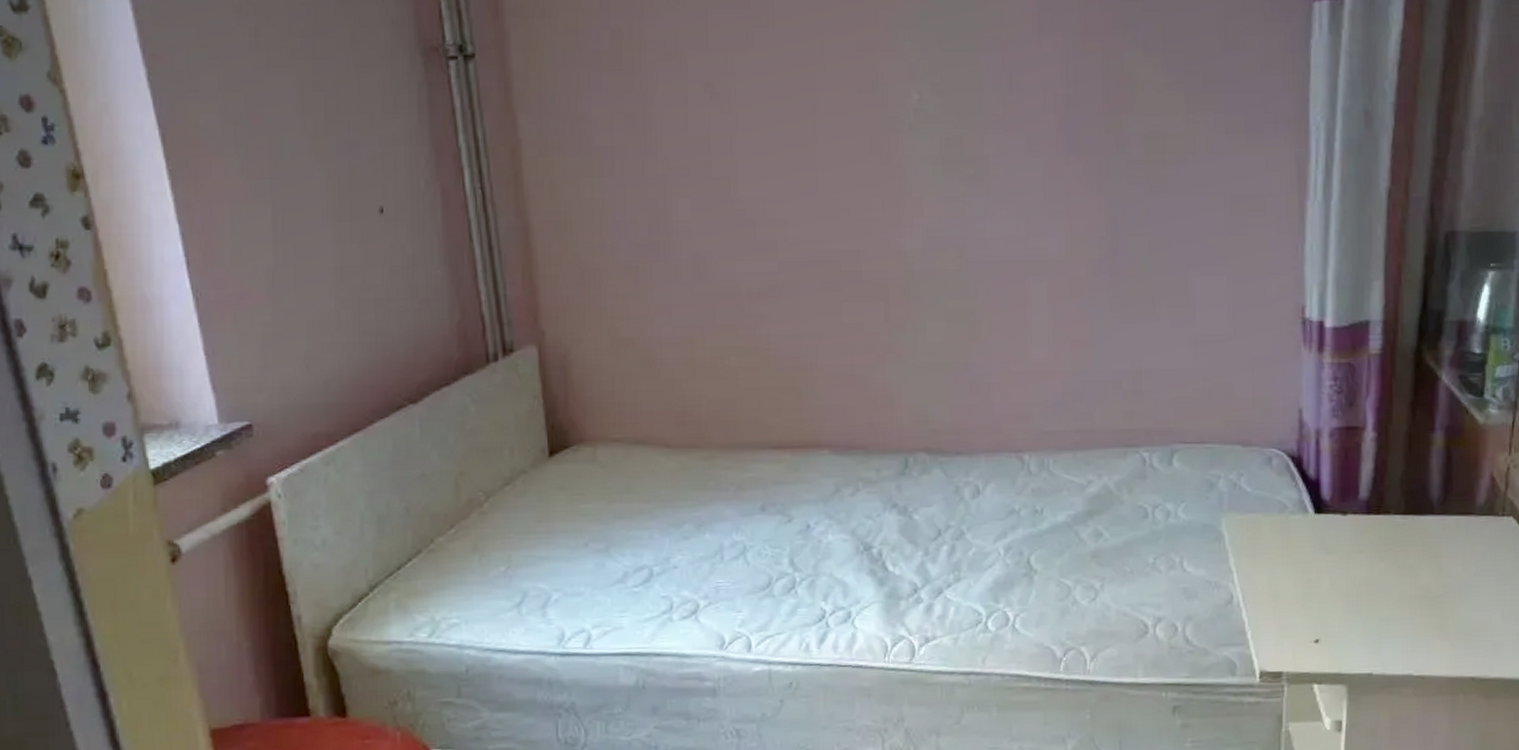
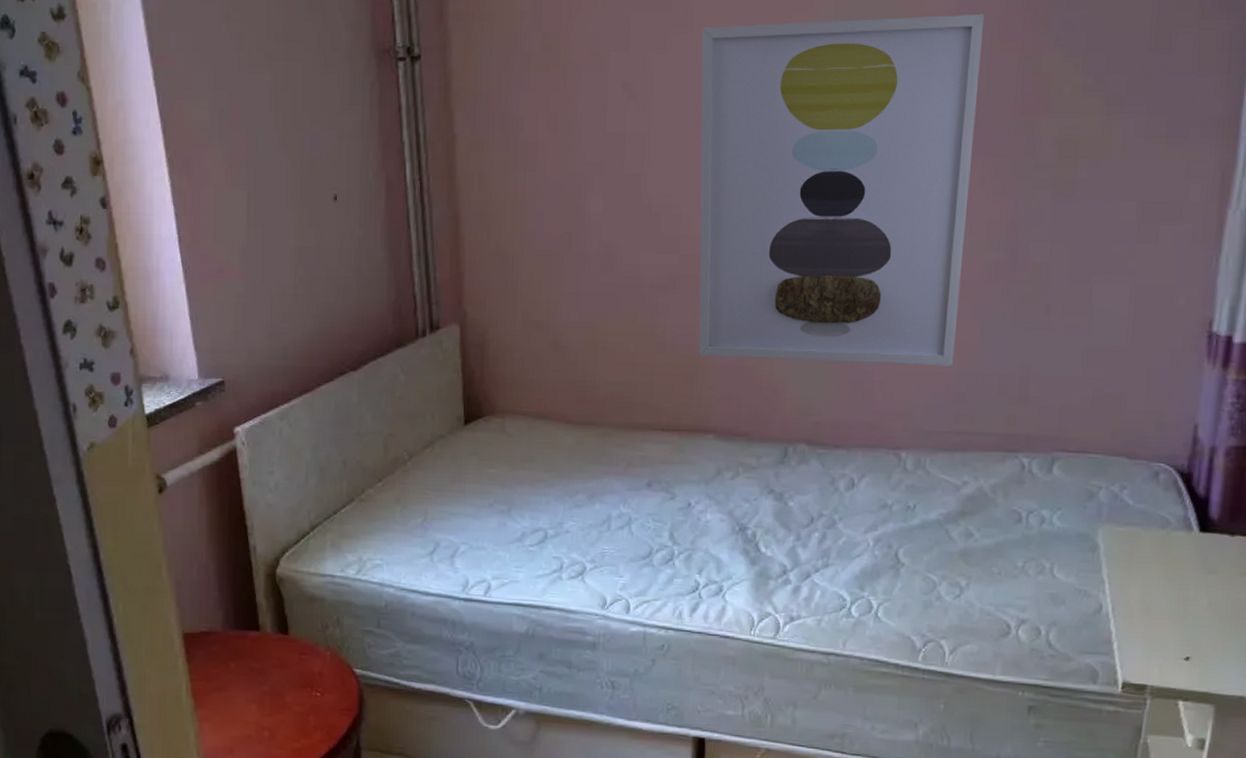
wall art: none [784,15,1067,367] -> present [699,13,985,367]

